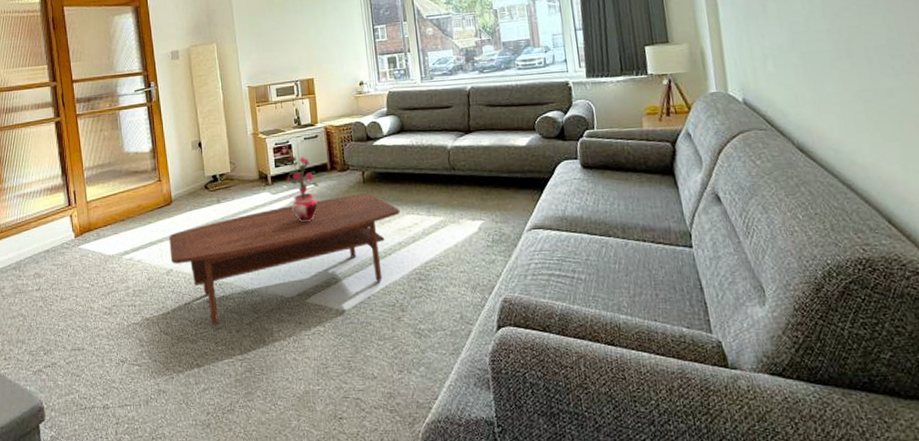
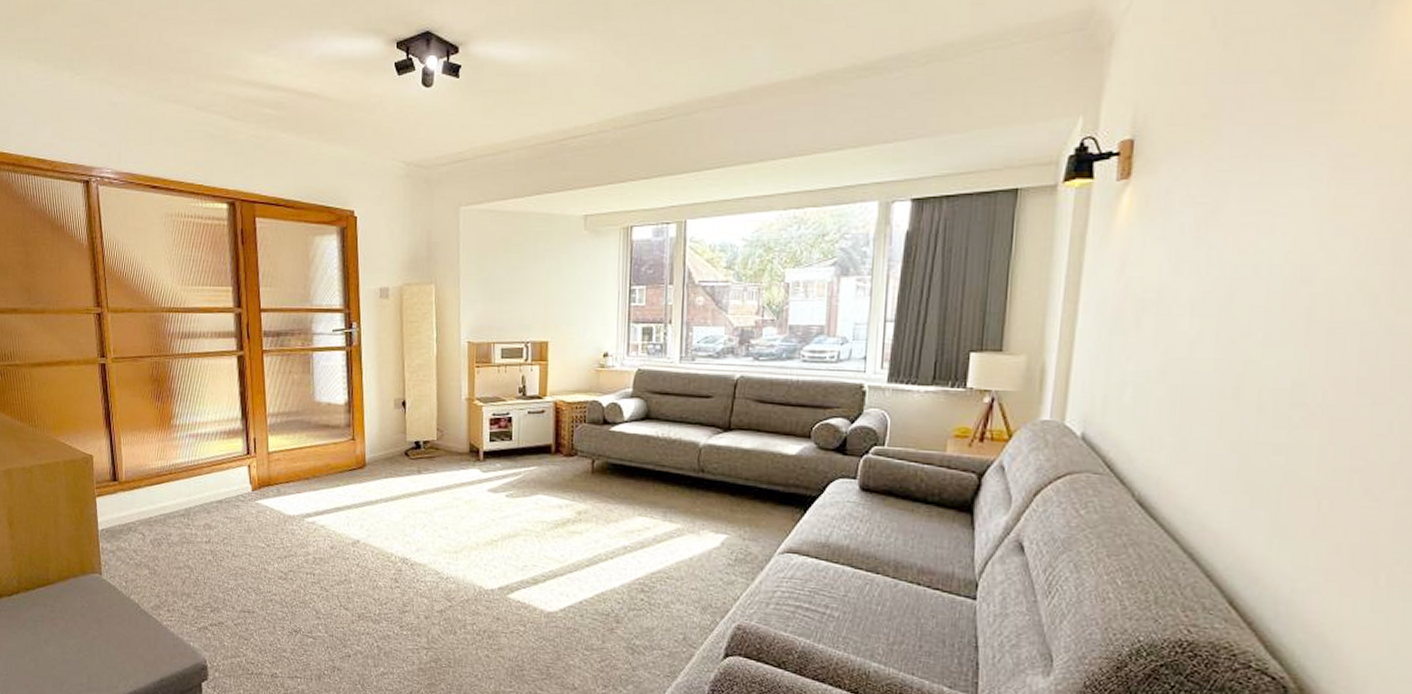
coffee table: present [169,193,400,325] -> none [358,485,631,608]
potted plant: present [285,155,320,222] -> none [500,430,540,508]

